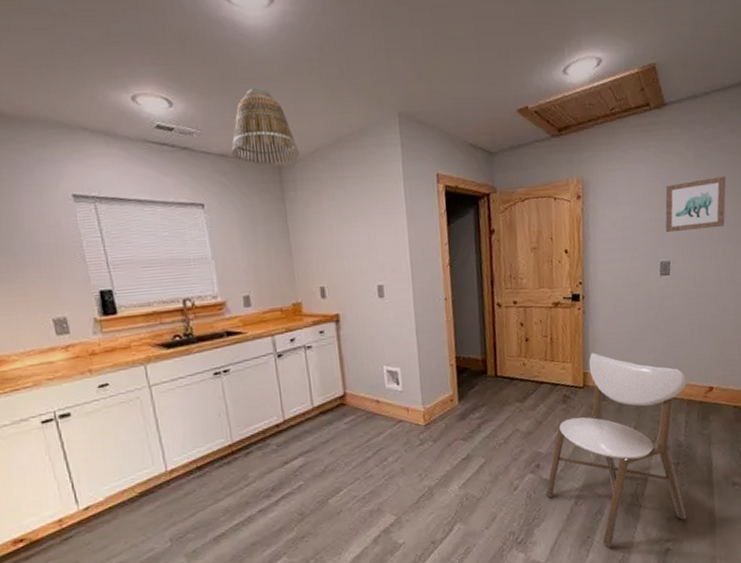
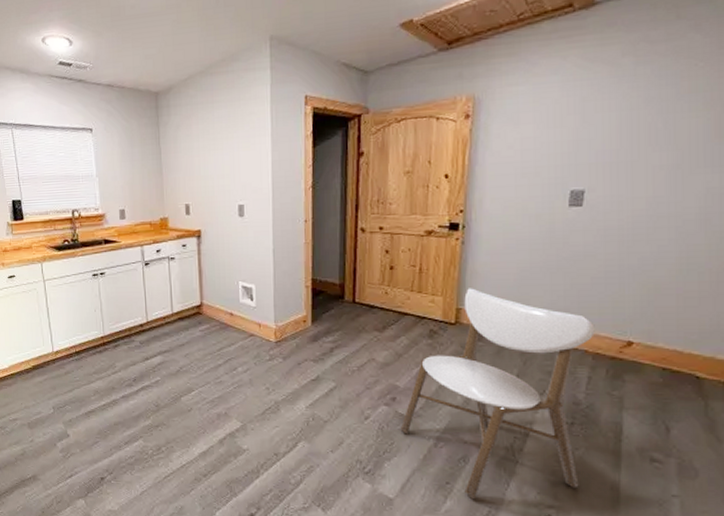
lamp shade: present [232,87,299,165] -> none [117,22,174,93]
wall art: present [665,176,726,233] -> none [581,87,680,157]

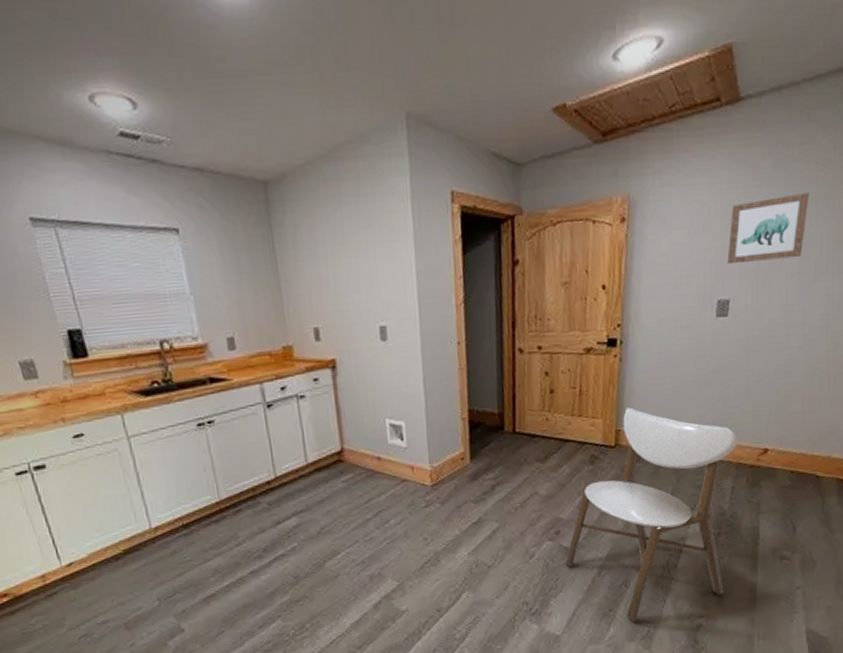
wall art: none [581,87,680,157] -> present [727,193,809,265]

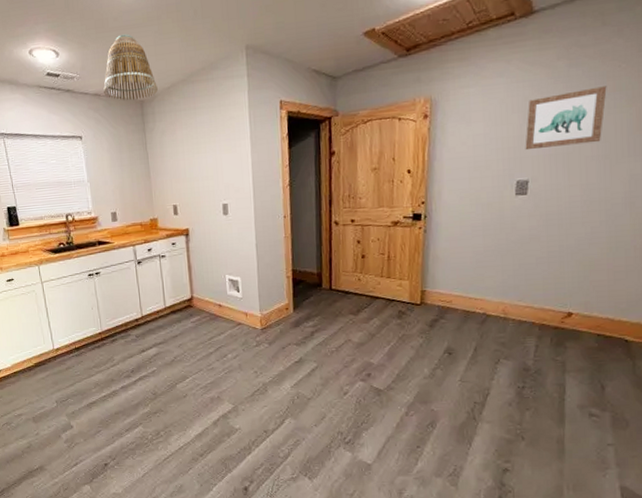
lamp shade: none [208,83,288,181] -> present [103,34,158,101]
dining chair: present [565,407,738,623] -> none [375,271,540,460]

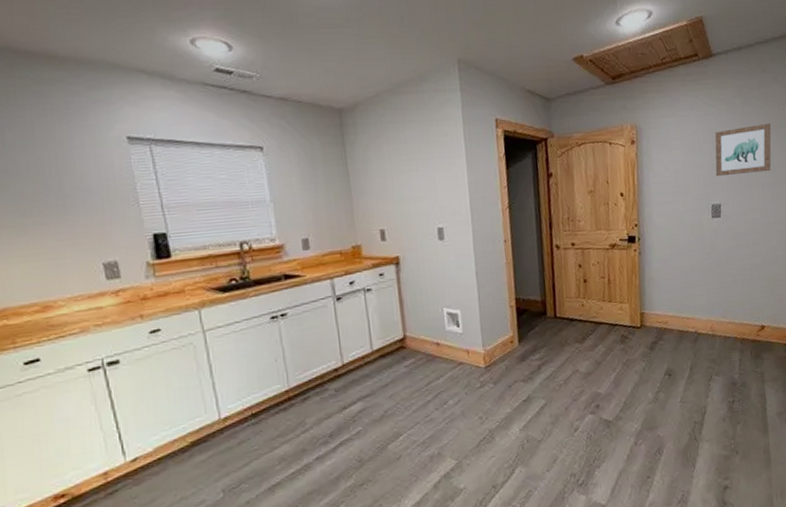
lamp shade: present [103,34,158,101] -> none [292,33,360,109]

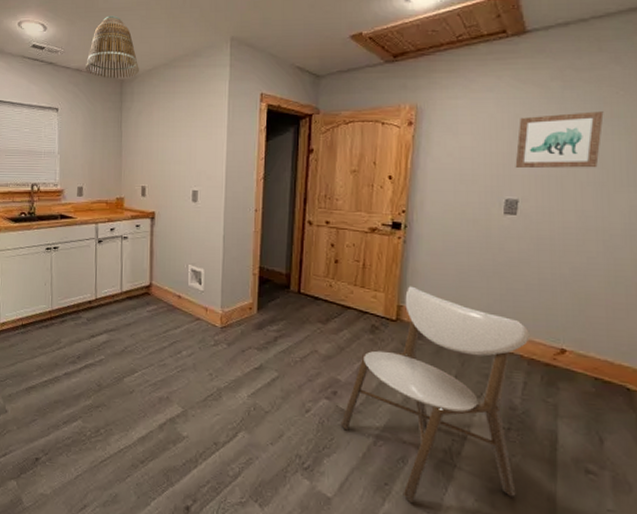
lamp shade: none [292,33,360,109] -> present [86,15,139,79]
dining chair: none [605,293,743,488] -> present [340,286,530,504]

